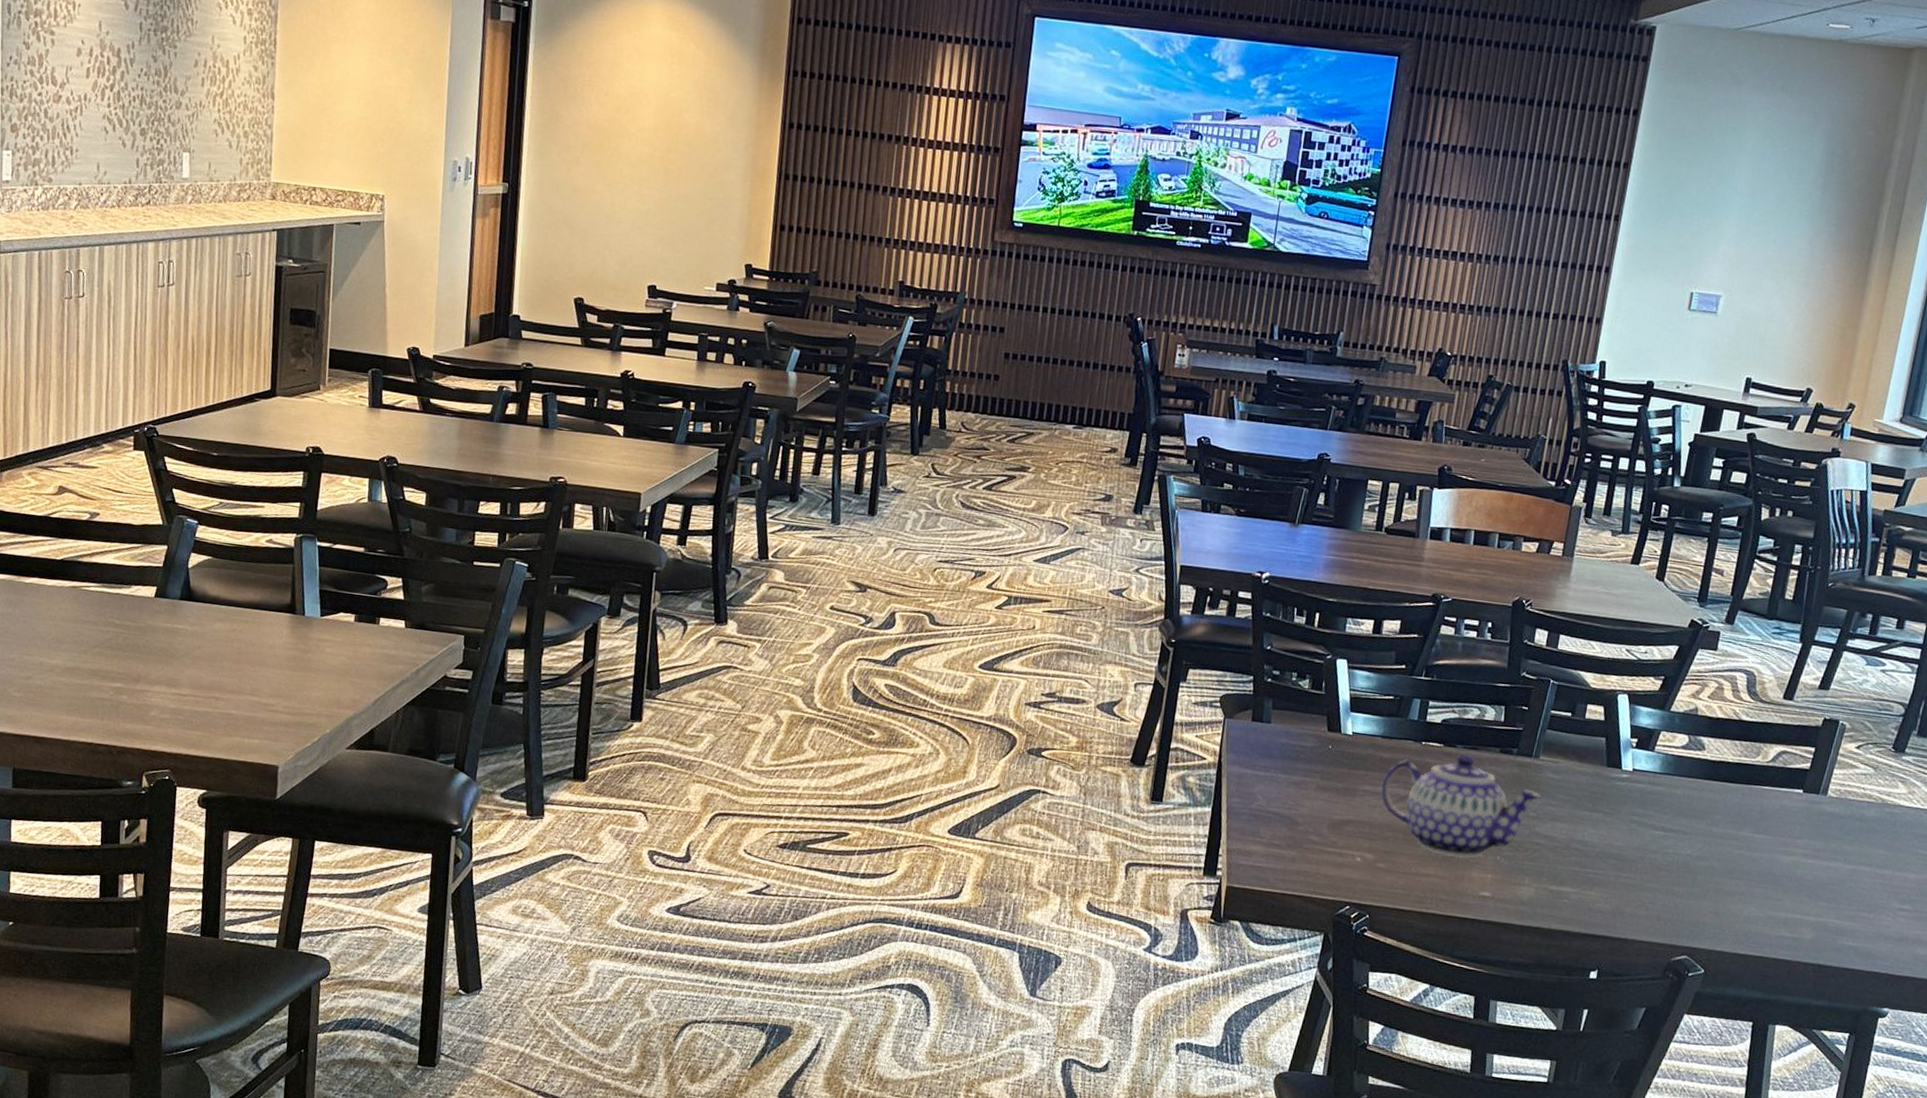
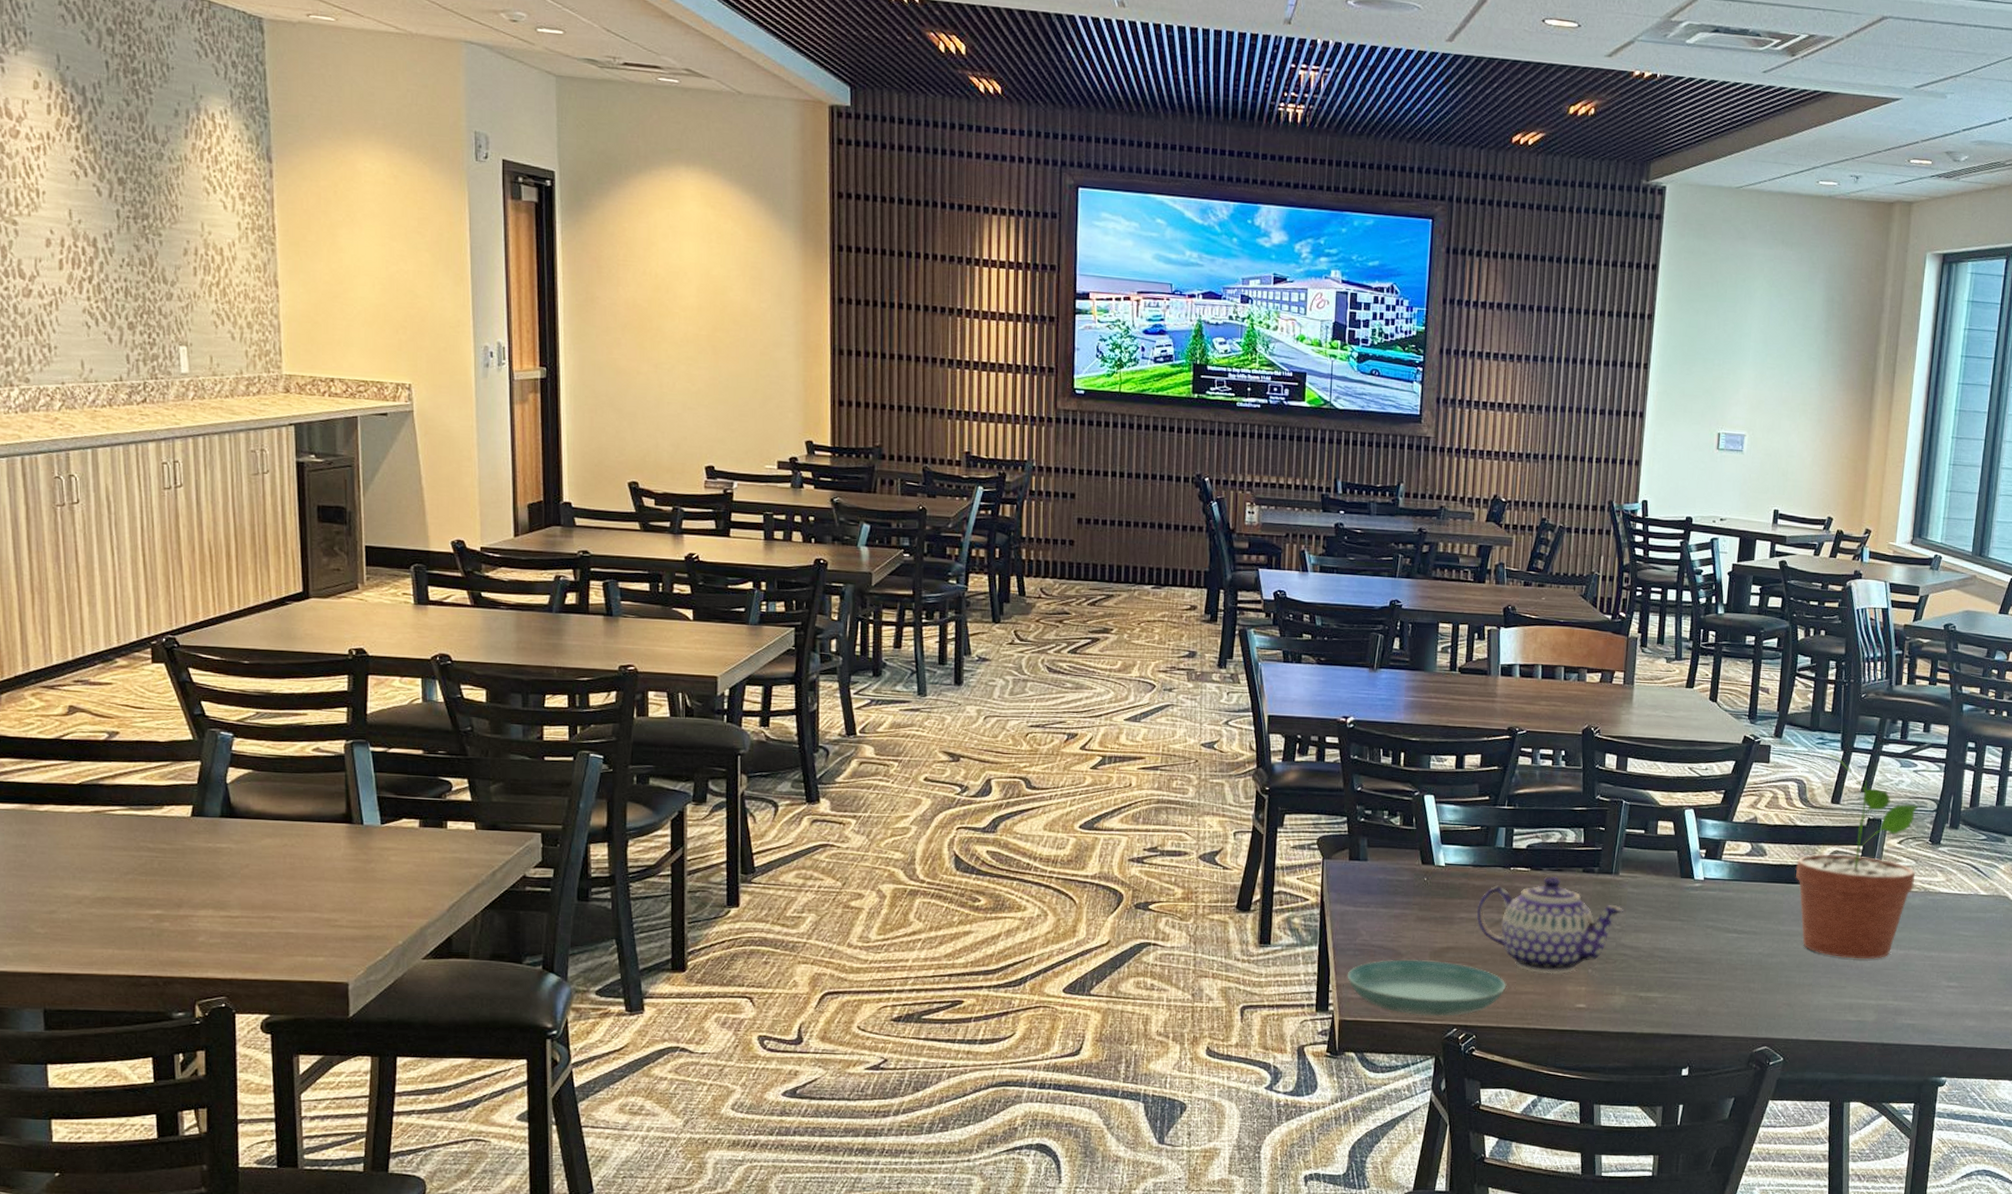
saucer: none [1238,827,1408,893] -> present [1347,959,1507,1016]
potted plant: none [1736,644,1883,872] -> present [1795,753,1919,959]

